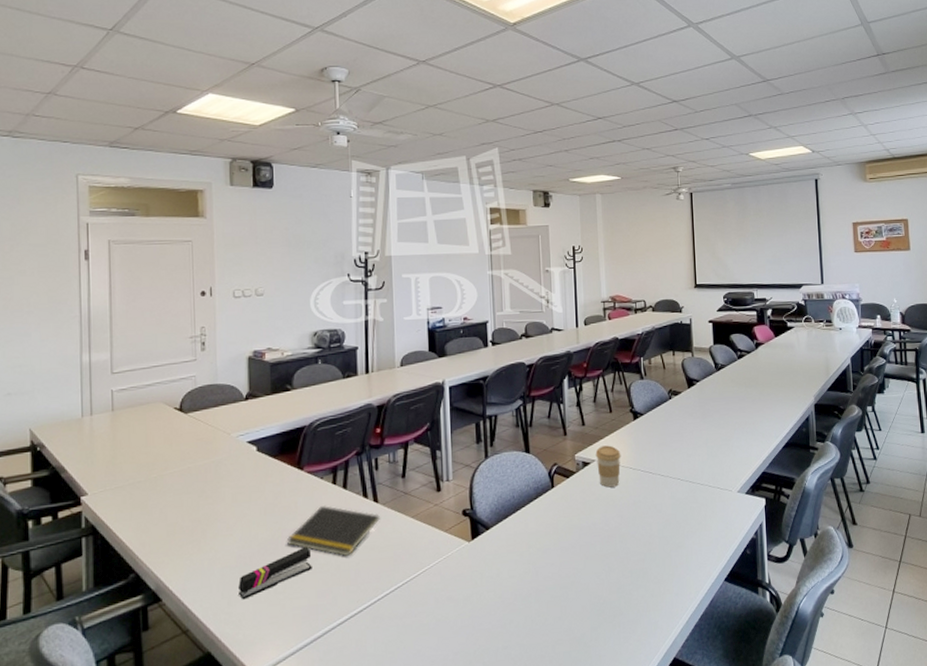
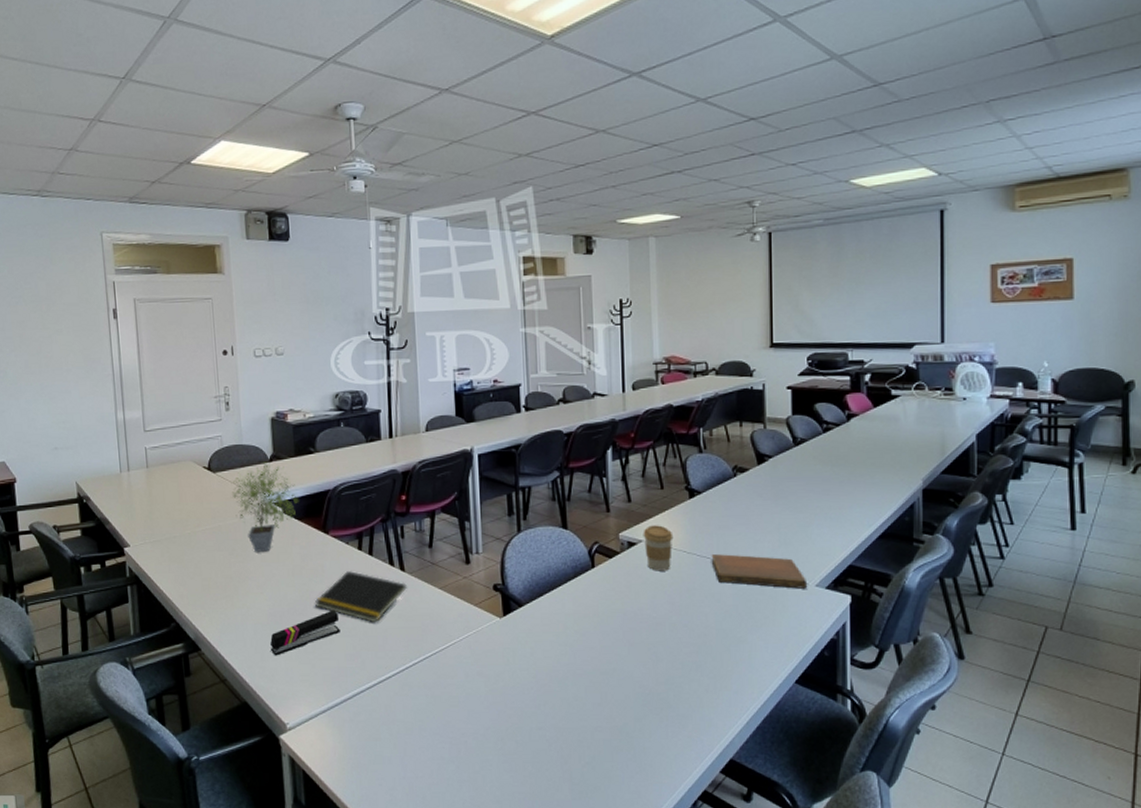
potted plant: none [203,400,275,493] -> present [231,461,300,552]
notebook: none [652,468,731,496] -> present [711,554,808,589]

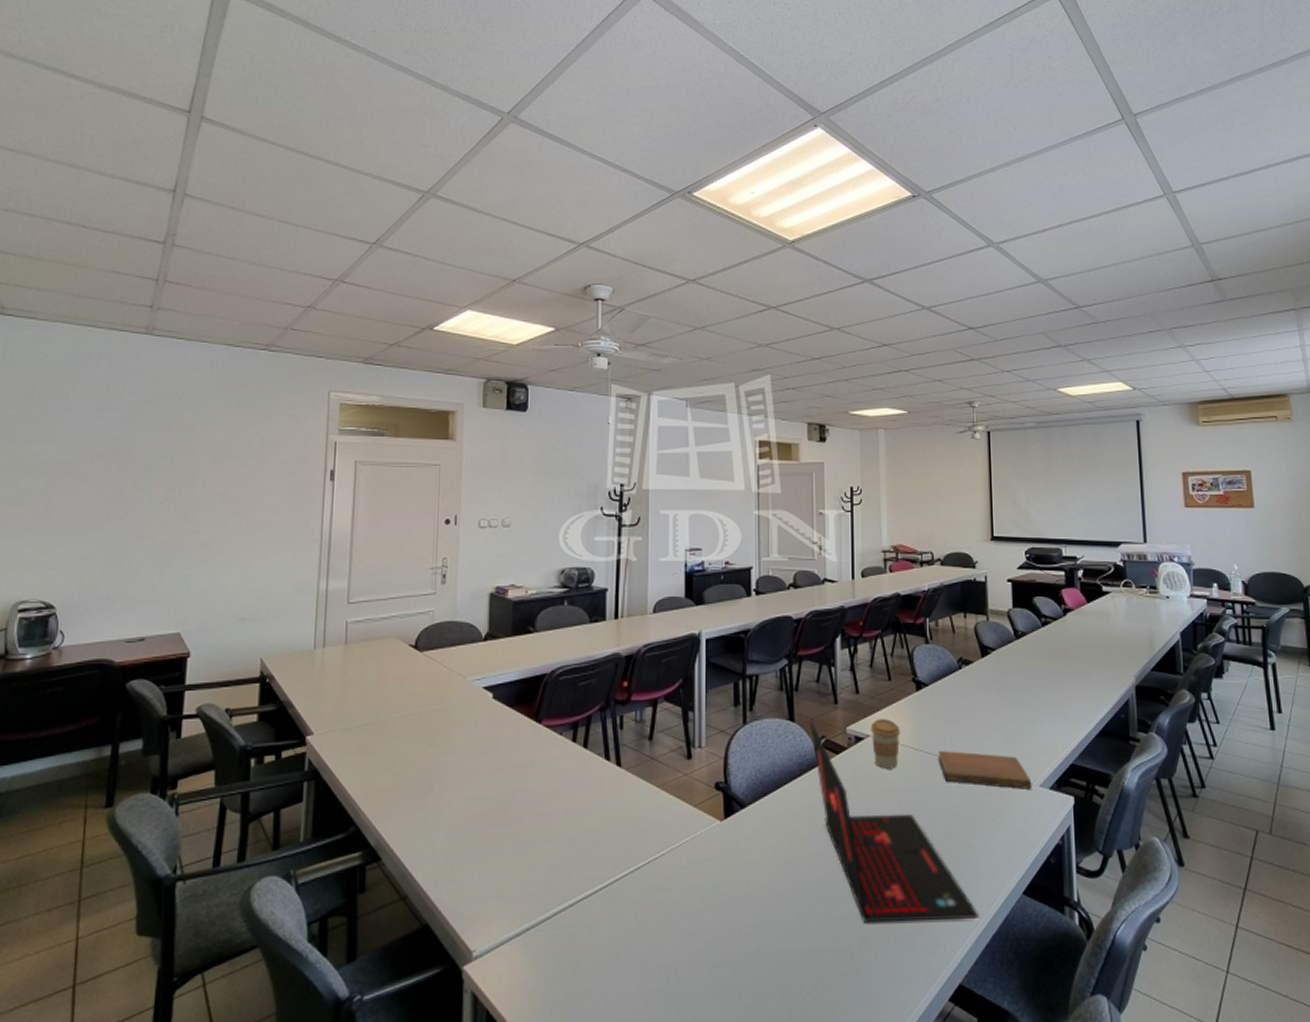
potted plant: present [231,461,300,552] -> none [437,641,513,743]
stapler: present [270,609,340,656] -> none [464,811,545,867]
notepad: present [314,571,407,623] -> none [518,766,622,827]
laptop: none [581,527,750,706] -> present [809,720,979,923]

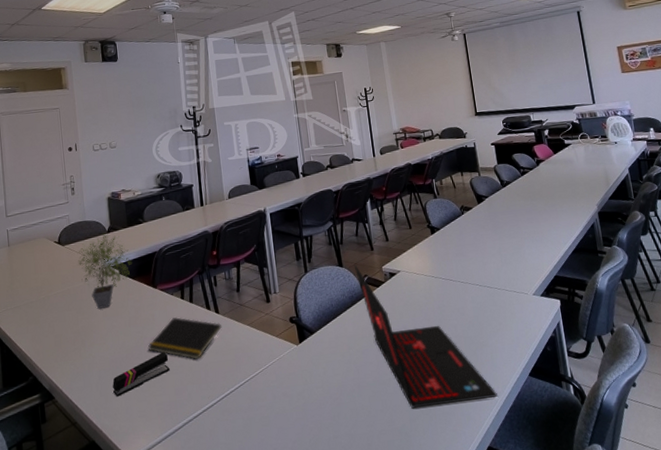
potted plant: none [437,641,513,743] -> present [77,233,133,309]
stapler: none [464,811,545,867] -> present [112,351,170,397]
notepad: none [518,766,622,827] -> present [147,317,222,360]
coffee cup: present [870,719,901,769] -> none [400,257,424,295]
notebook: present [937,751,1032,789] -> none [453,274,527,299]

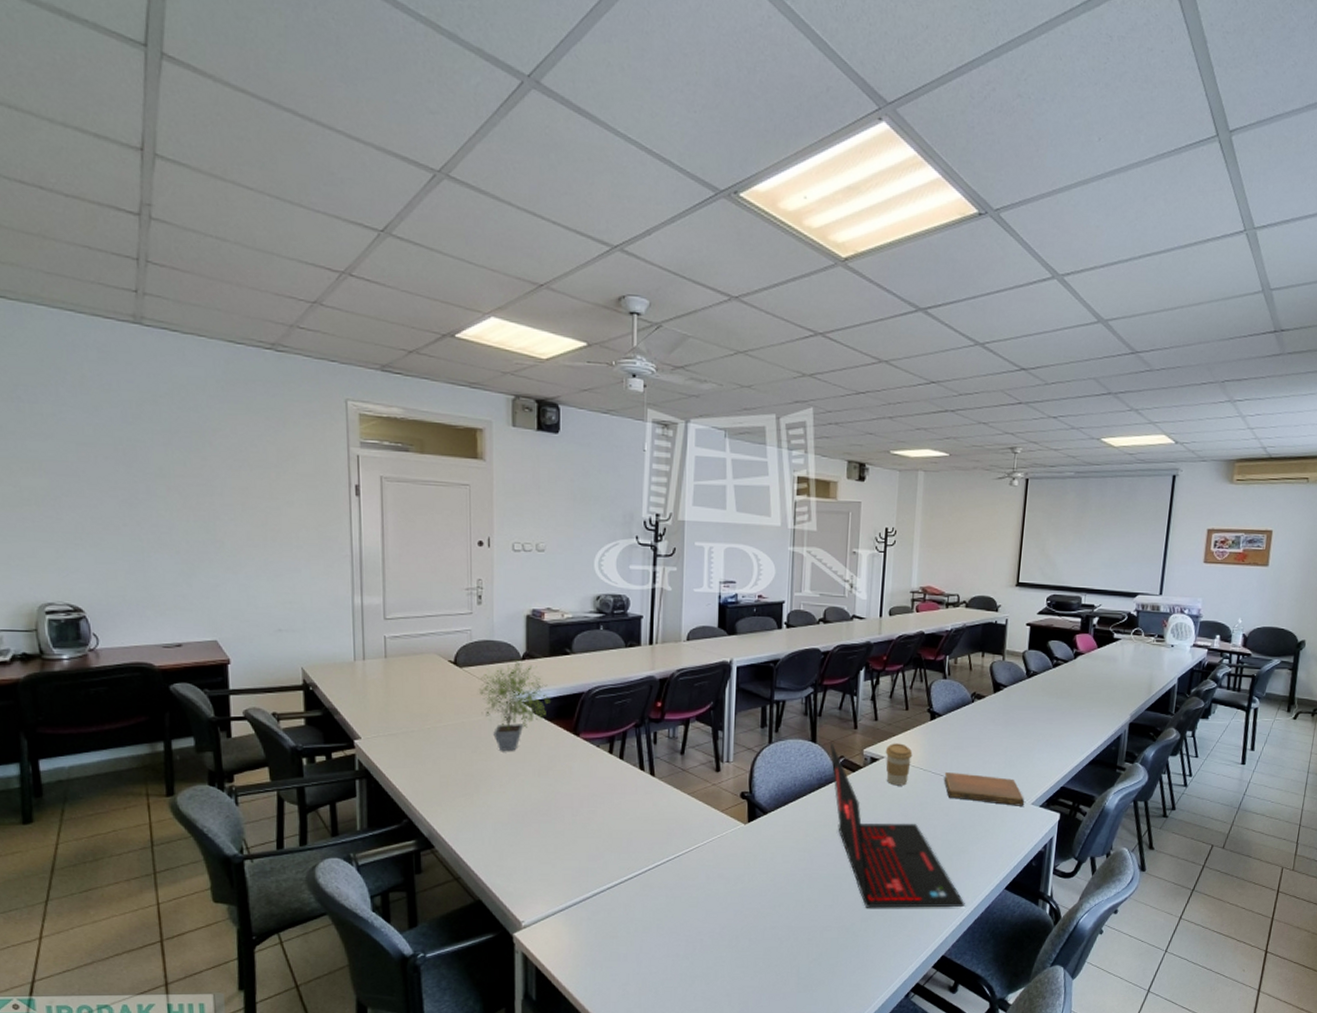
stapler: present [112,351,170,397] -> none [510,811,585,855]
notepad: present [147,317,222,360] -> none [559,774,655,826]
coffee cup: none [400,257,424,295] -> present [885,743,913,786]
notebook: none [453,274,527,299] -> present [943,772,1025,806]

